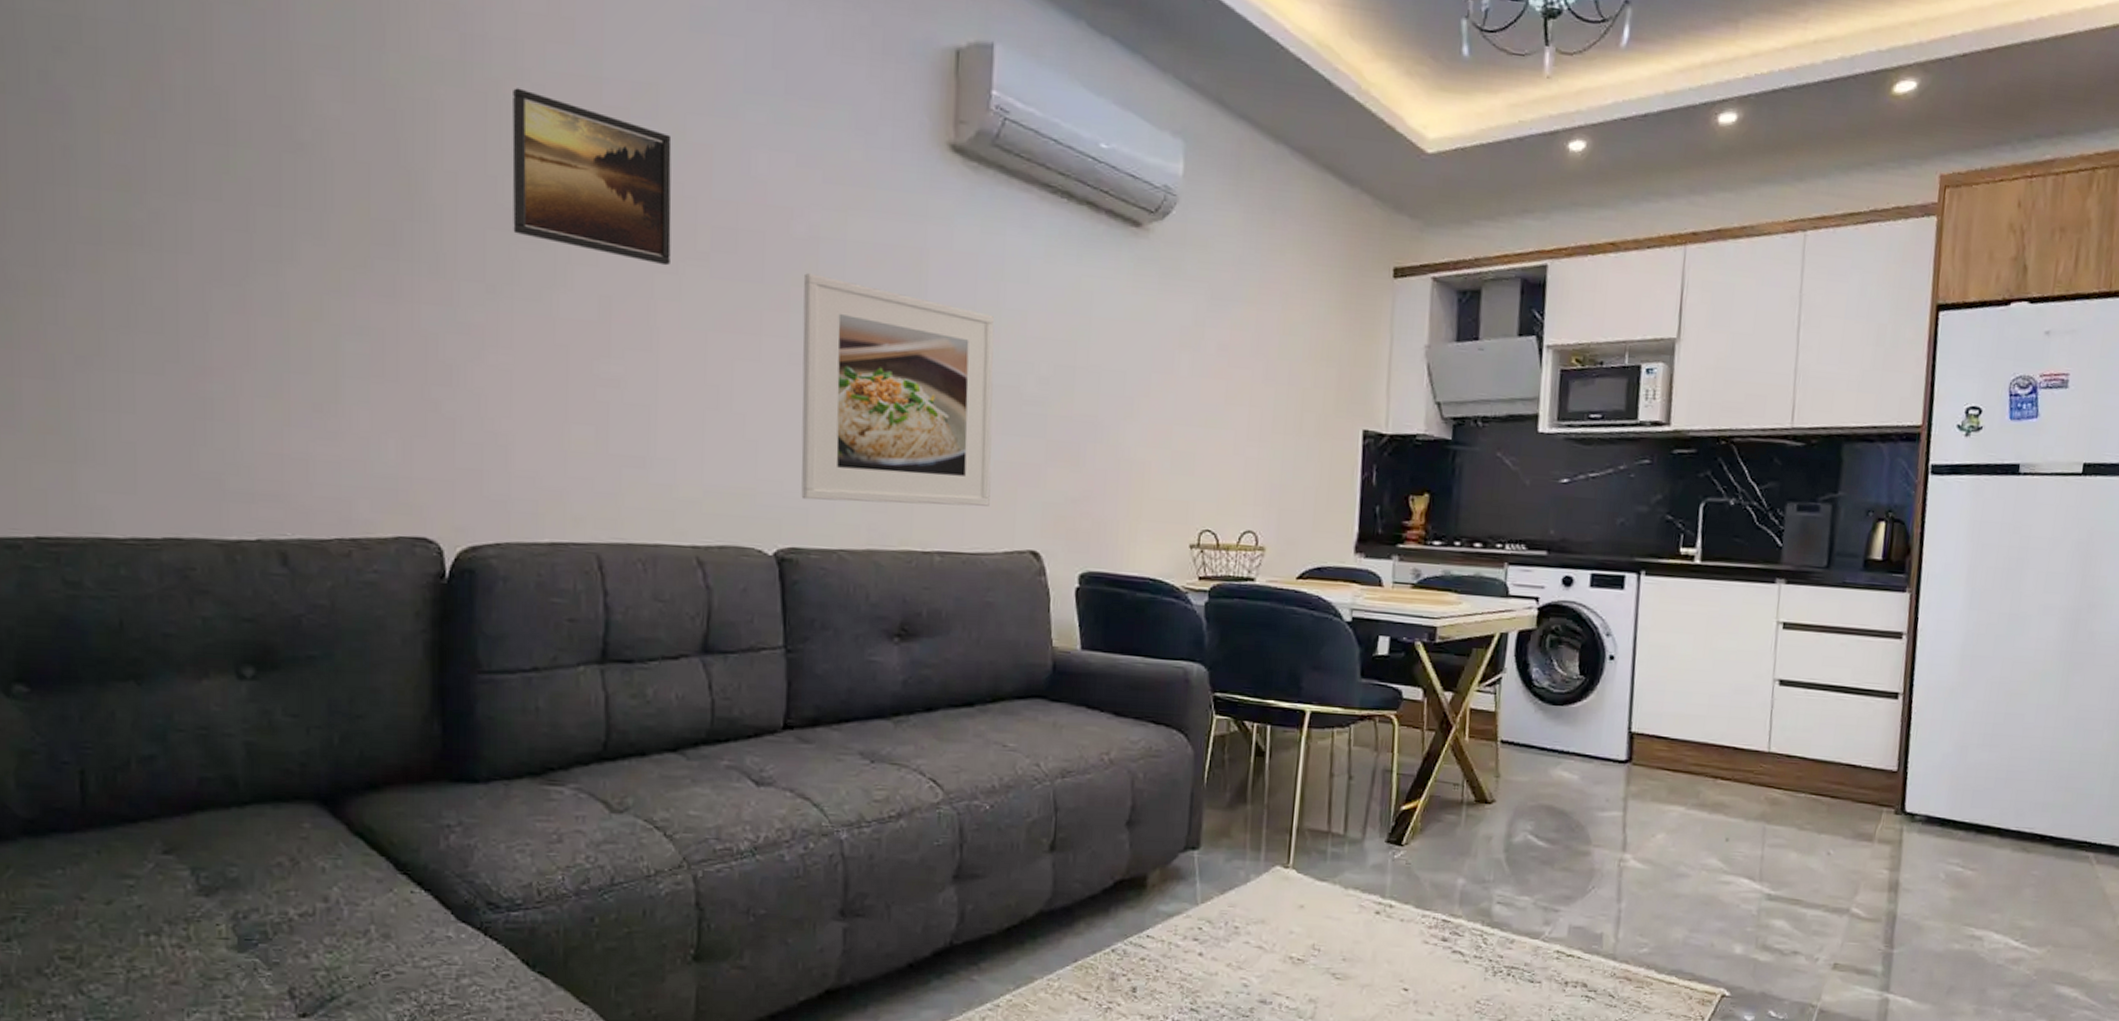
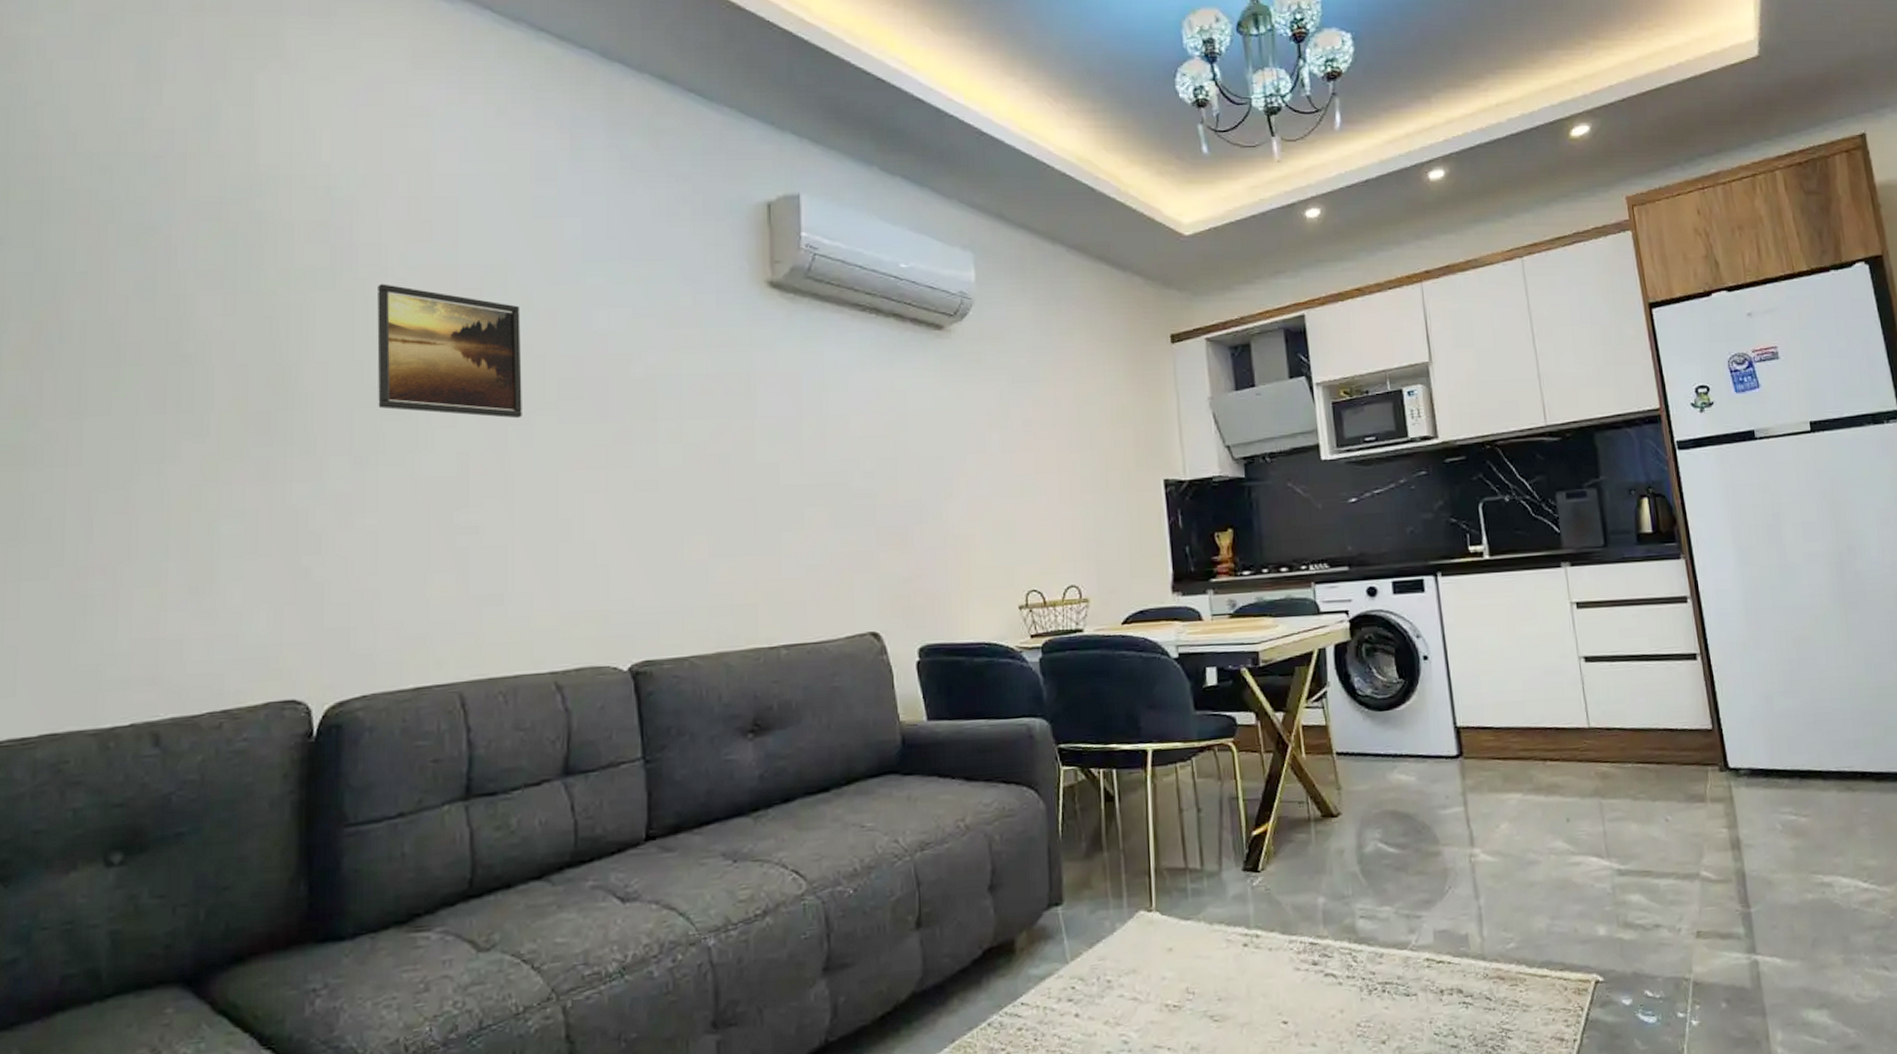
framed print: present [801,273,995,507] -> none [645,408,829,614]

